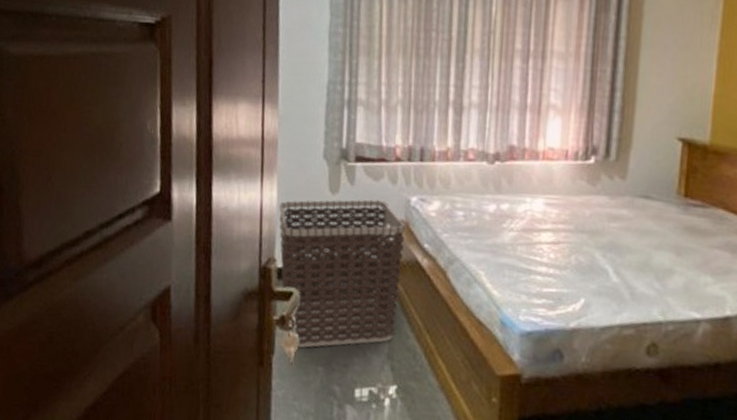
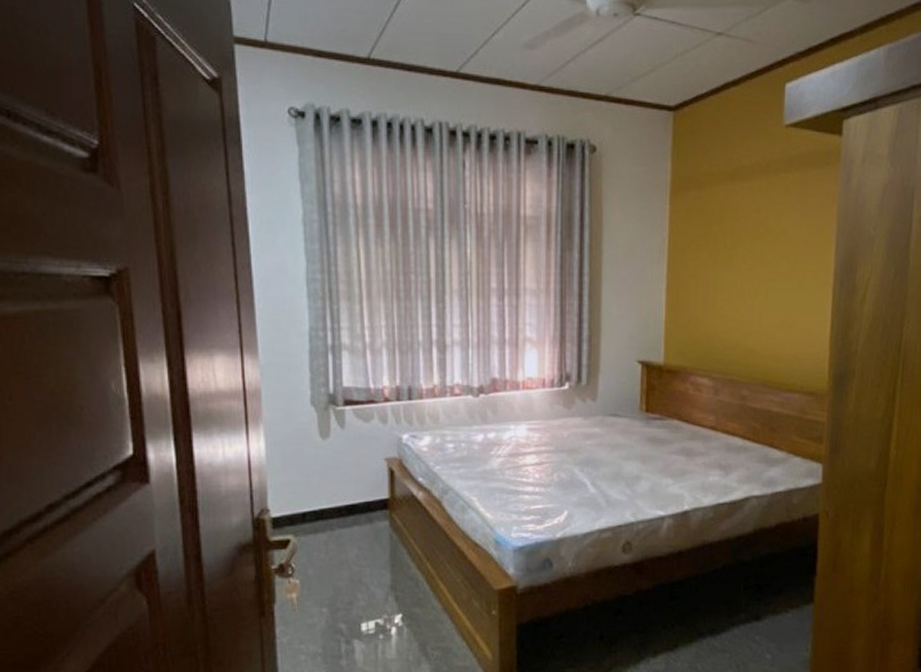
clothes hamper: present [279,199,405,348] -> none [268,441,400,593]

